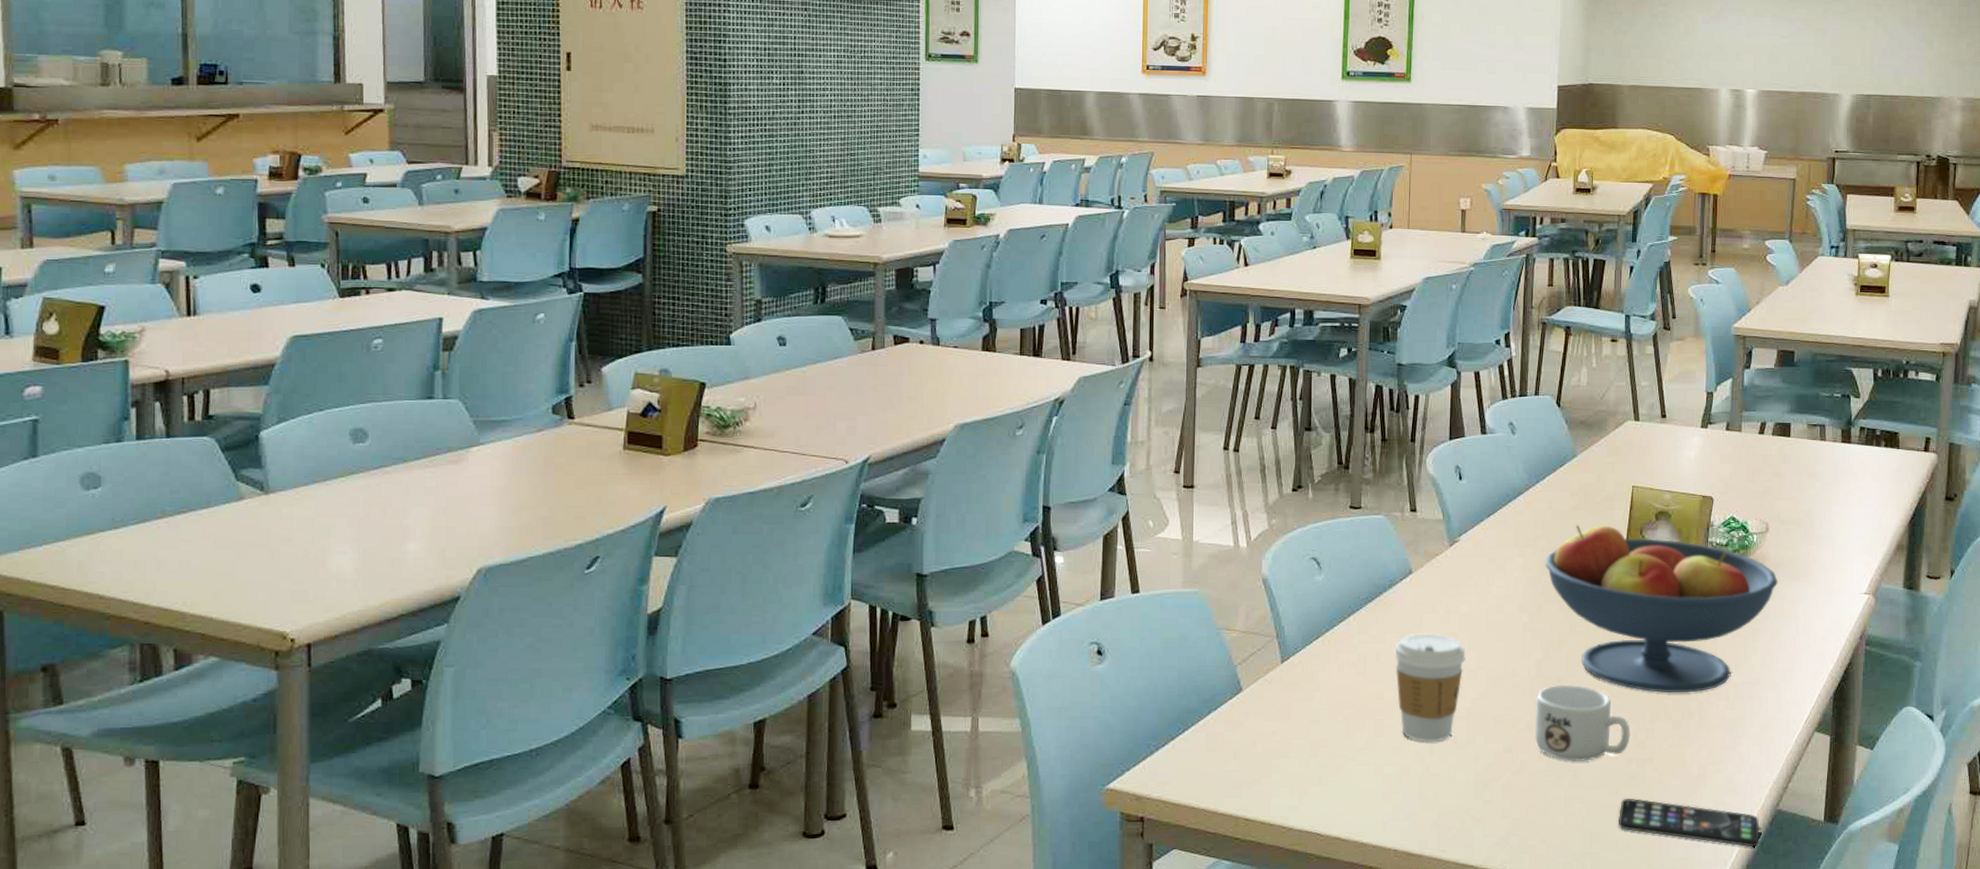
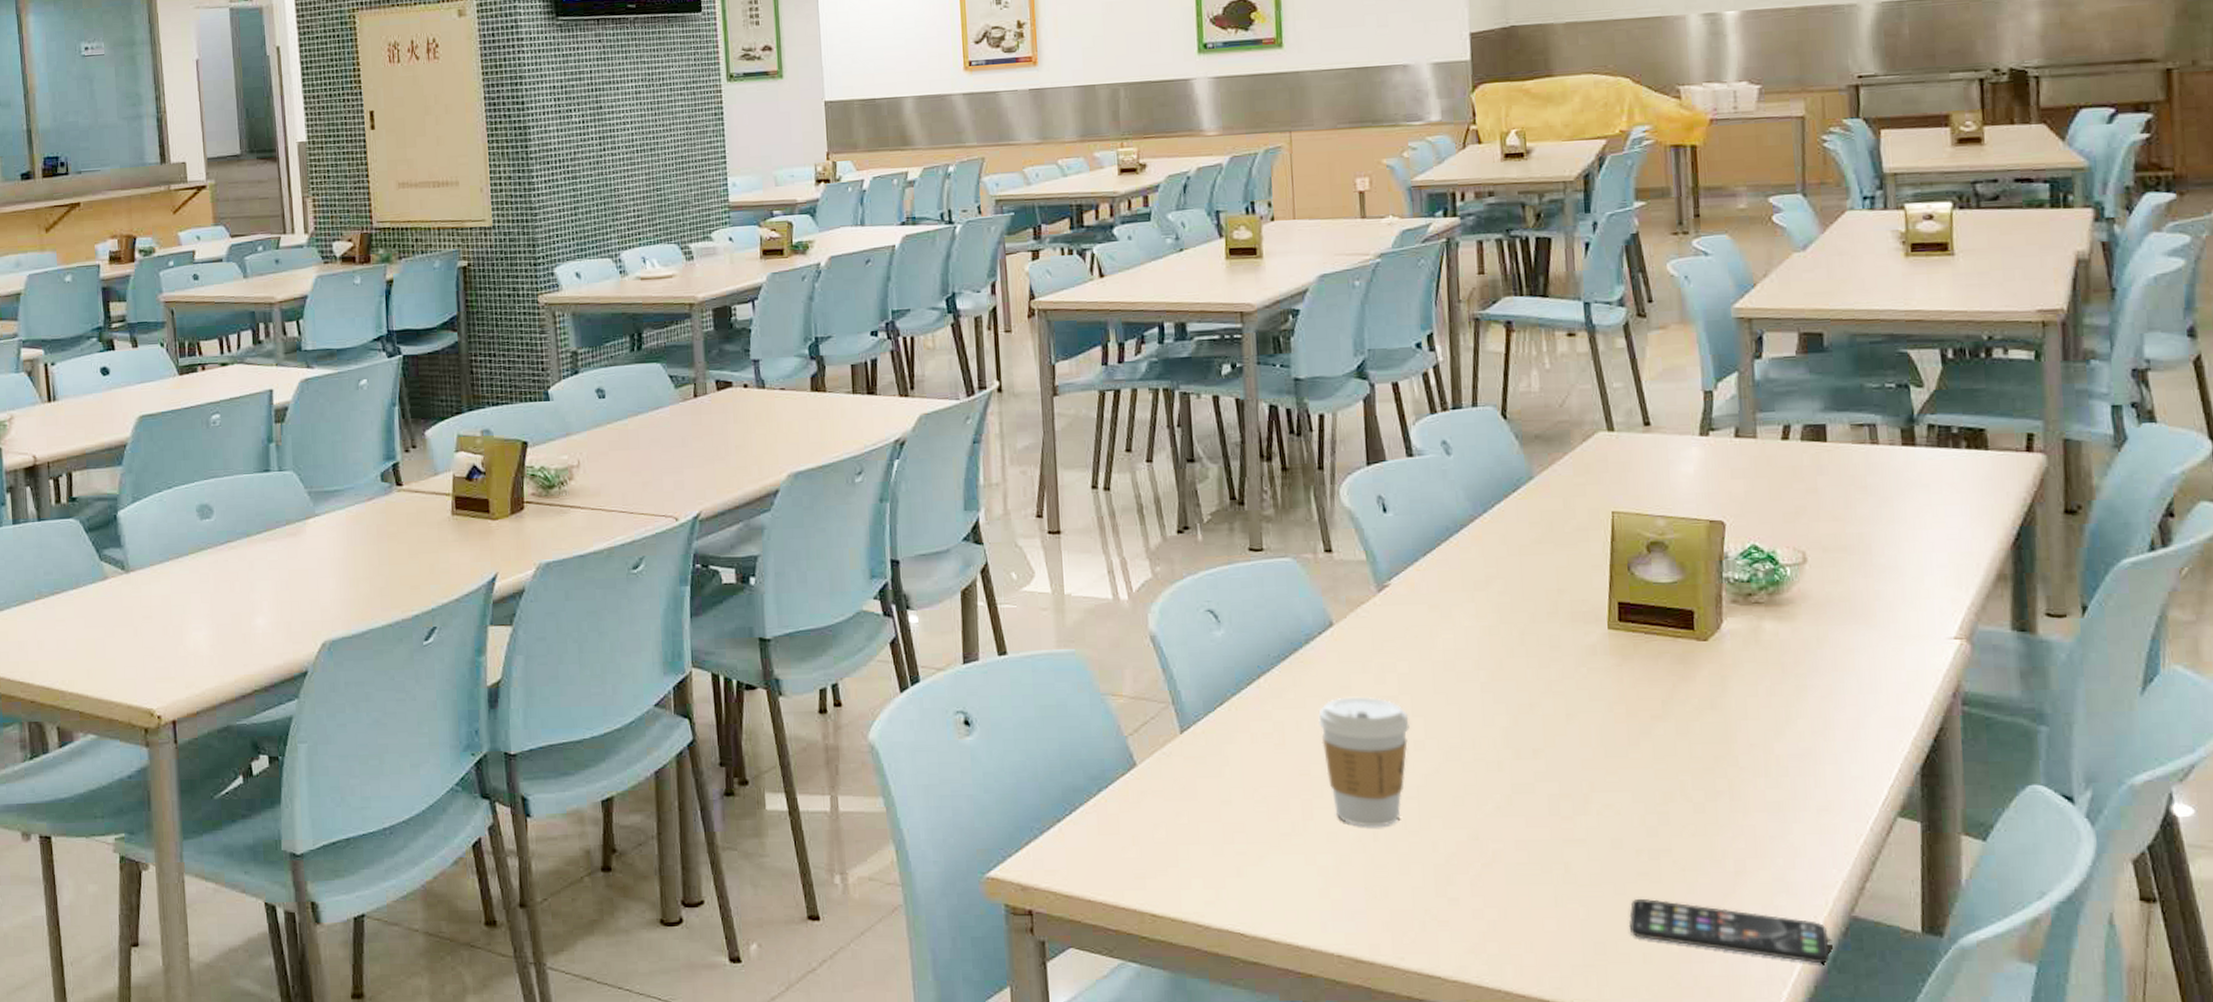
mug: present [1535,684,1630,762] -> none [1506,757,1637,853]
fruit bowl: present [1545,524,1778,693] -> none [1503,561,1826,768]

